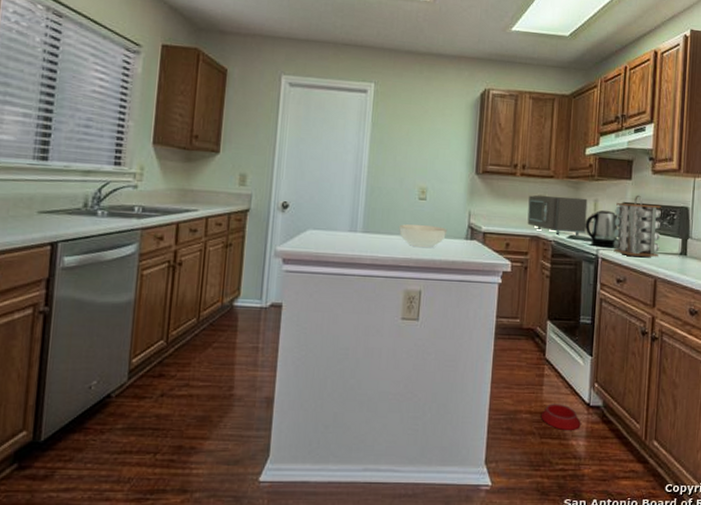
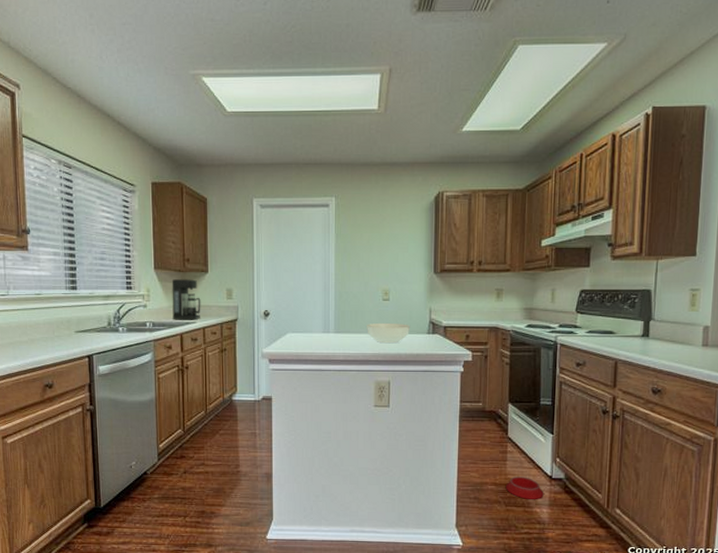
coffee maker: none [169,157,207,208] -> present [171,279,201,320]
microwave: present [527,195,588,236] -> none [485,288,545,324]
kettle: present [585,210,618,248] -> none [543,298,577,334]
spice rack: present [613,195,661,258] -> none [572,281,621,341]

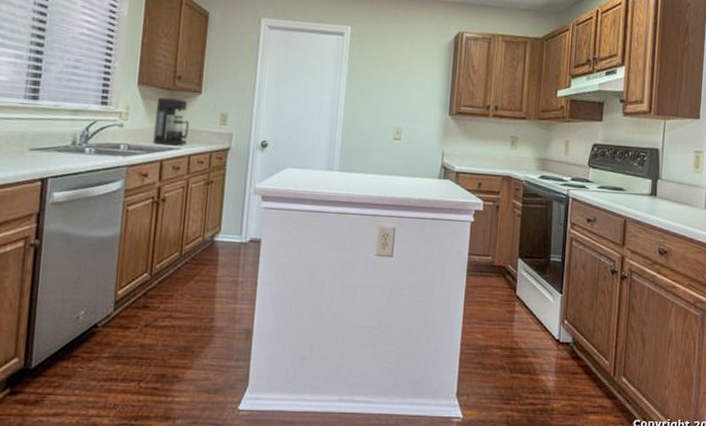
bowl: present [367,322,411,344] -> none [374,163,422,187]
pet bowl: present [505,476,544,499] -> none [511,339,551,366]

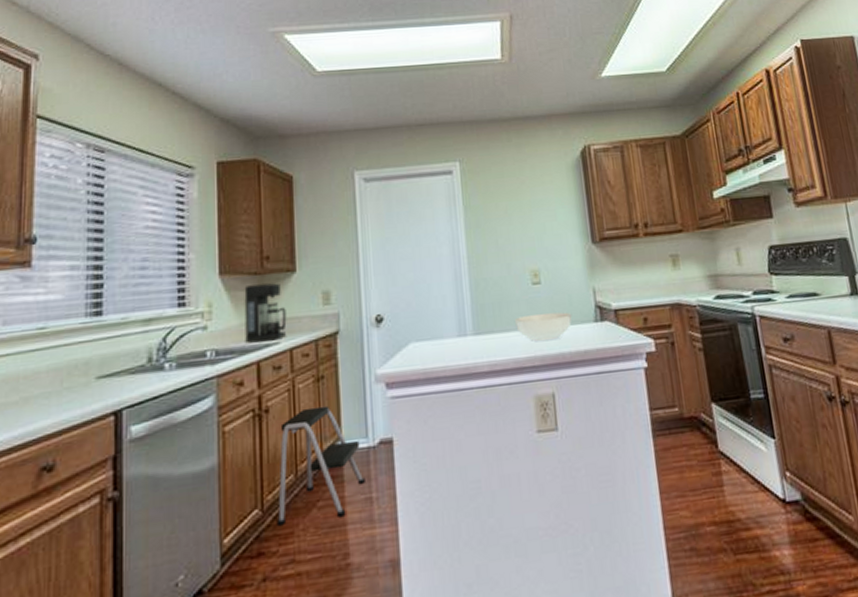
step stool: none [161,203,235,291] -> present [276,405,365,525]
bowl: none [374,163,422,187] -> present [515,312,572,342]

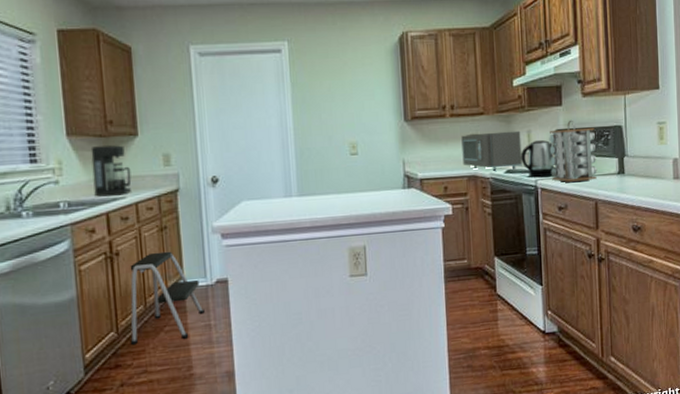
bowl: present [515,312,572,342] -> none [334,179,384,204]
microwave: none [659,248,734,297] -> present [461,130,522,171]
kettle: none [730,258,774,303] -> present [520,139,555,178]
spice rack: none [762,233,826,308] -> present [549,120,598,183]

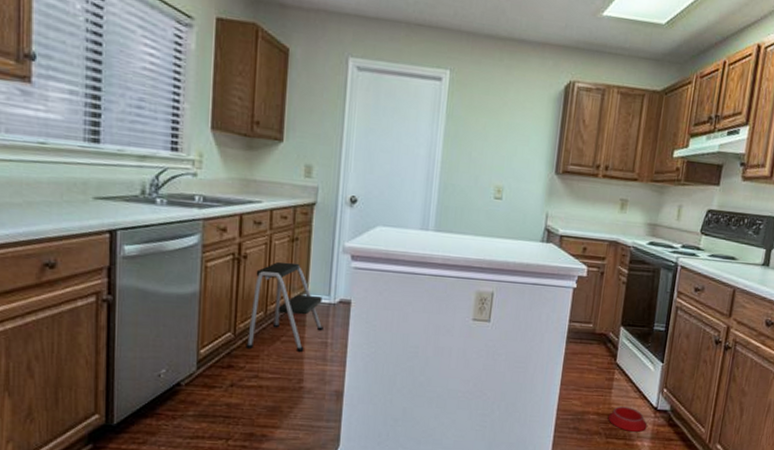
coffee maker: present [90,145,132,197] -> none [231,145,271,199]
microwave: present [461,130,522,171] -> none [606,198,672,242]
pet bowl: none [499,335,539,360] -> present [607,406,647,432]
kettle: present [520,139,555,178] -> none [666,216,702,256]
spice rack: present [549,120,598,183] -> none [694,202,748,268]

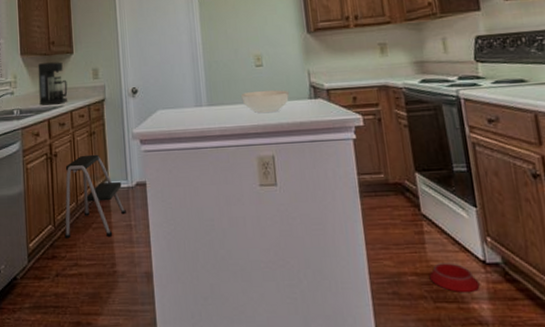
coffee maker: none [231,145,271,199] -> present [37,62,68,106]
bowl: none [472,224,523,250] -> present [241,90,290,114]

